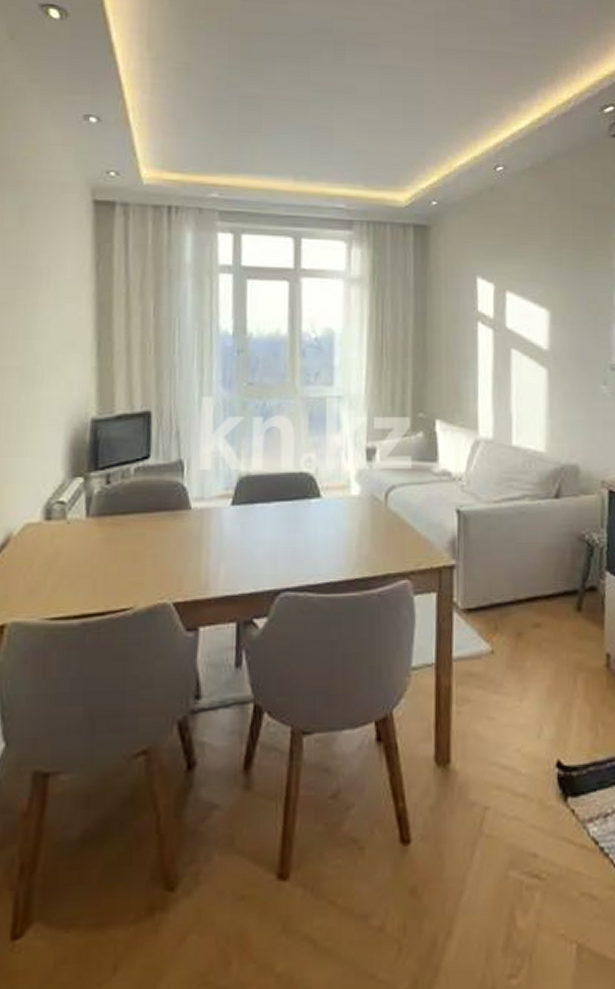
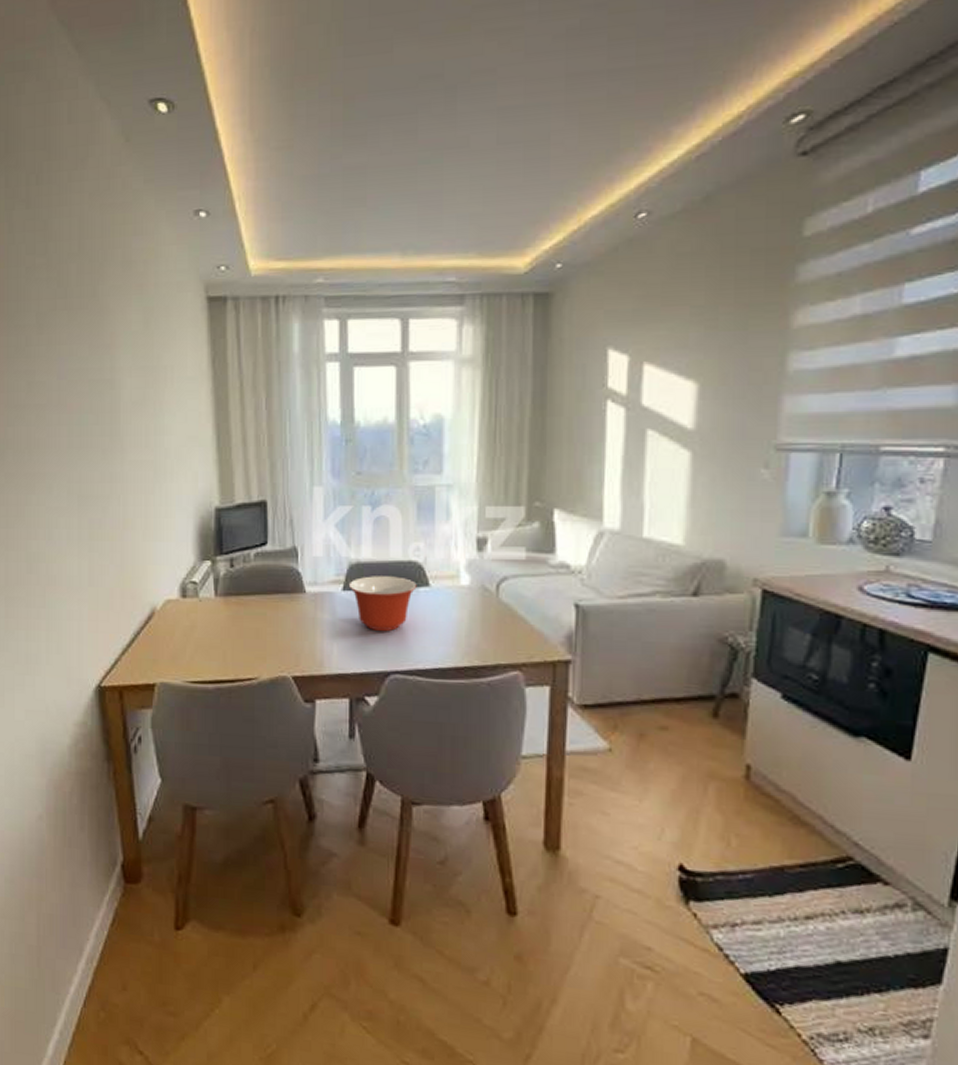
mixing bowl: none [237,488,308,548] -> present [348,576,417,632]

